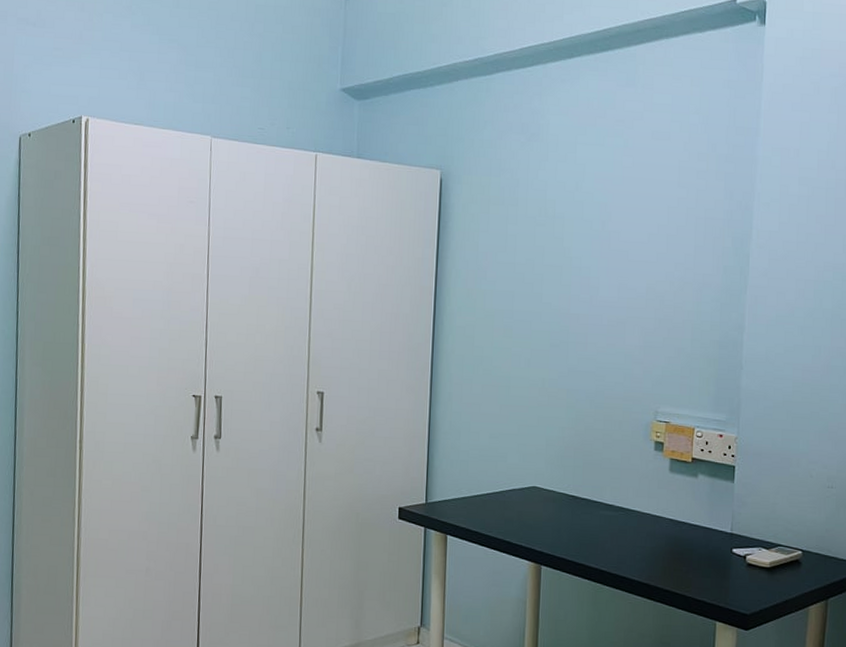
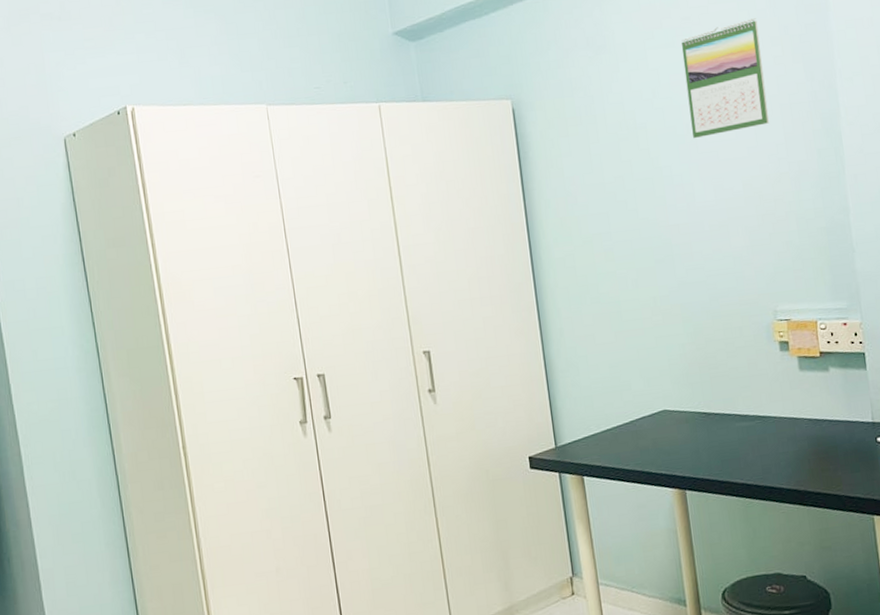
calendar: none [607,131,688,236] -> present [681,18,769,139]

